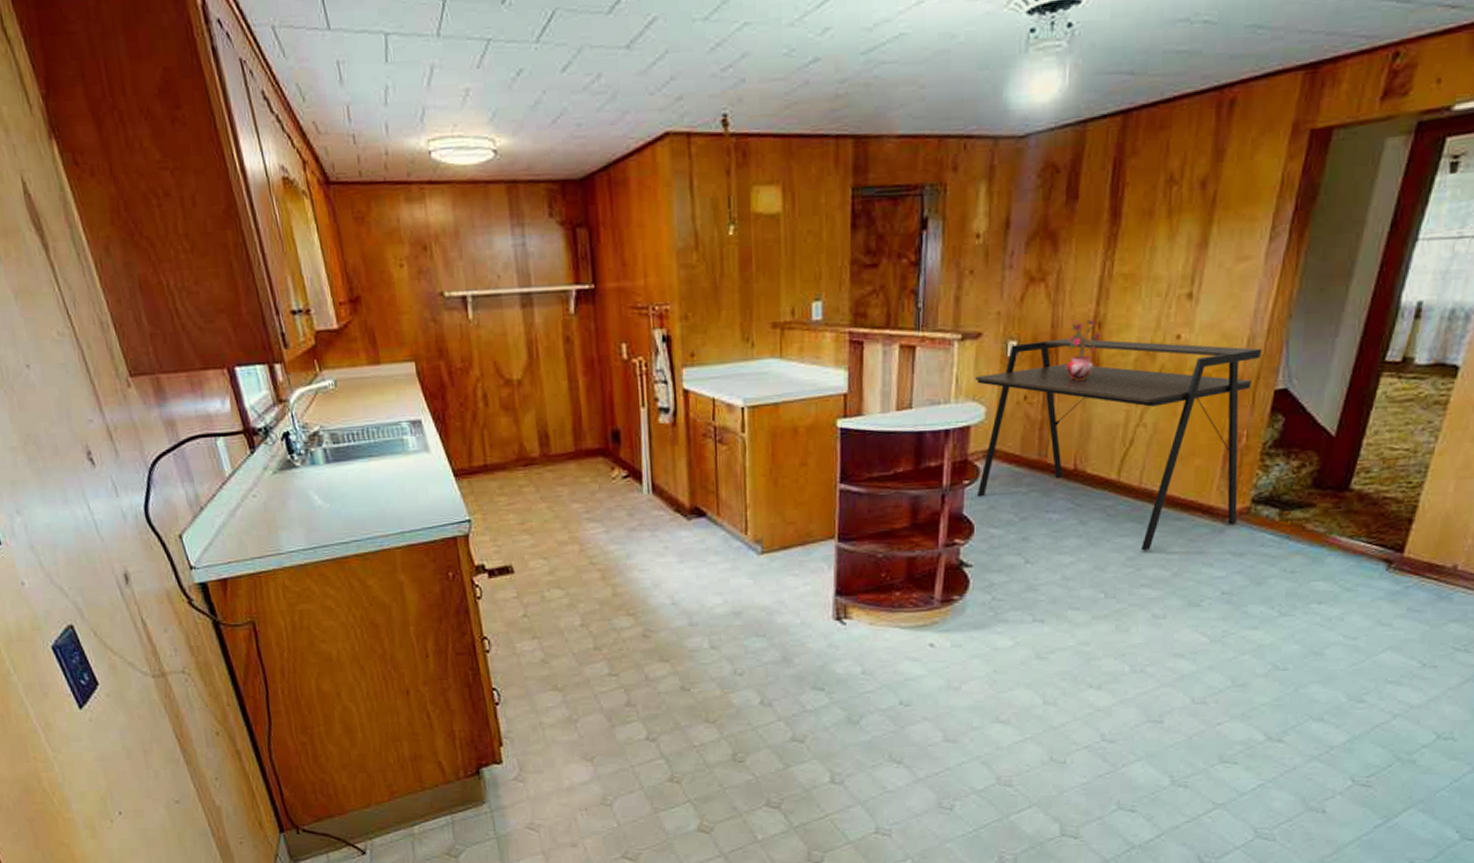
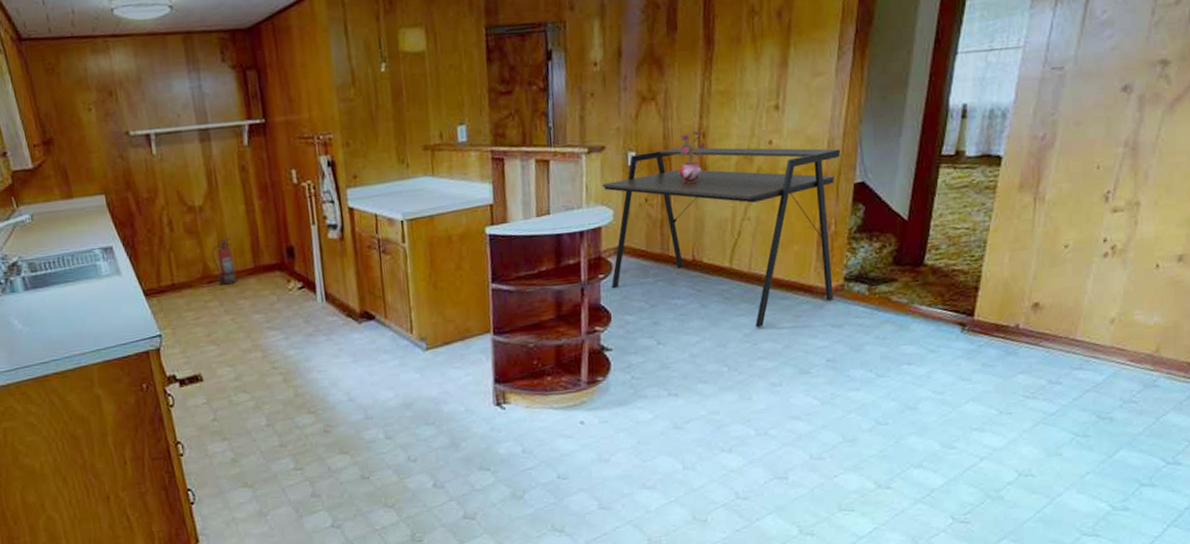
fire extinguisher: none [528,416,555,469] -> present [211,237,237,285]

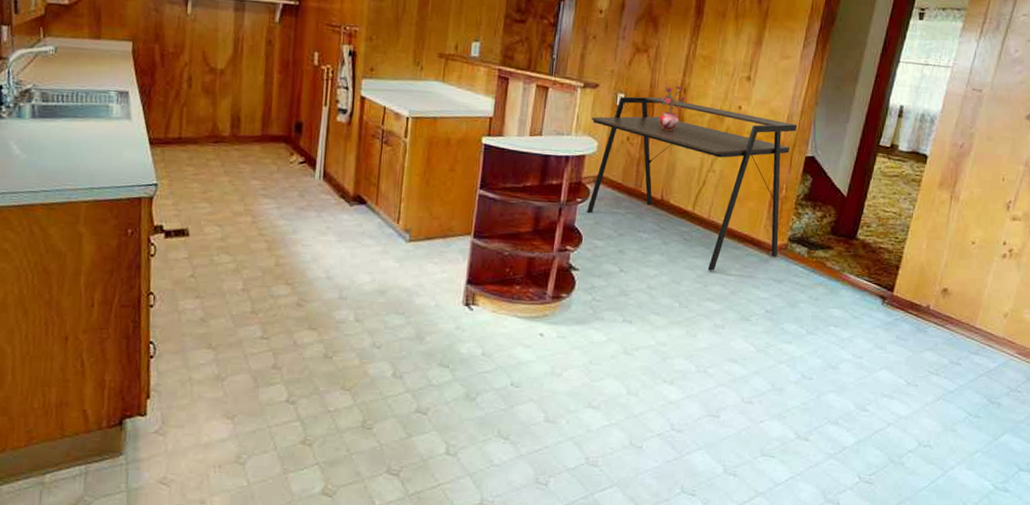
fire extinguisher: present [211,237,237,285] -> none [222,103,245,148]

